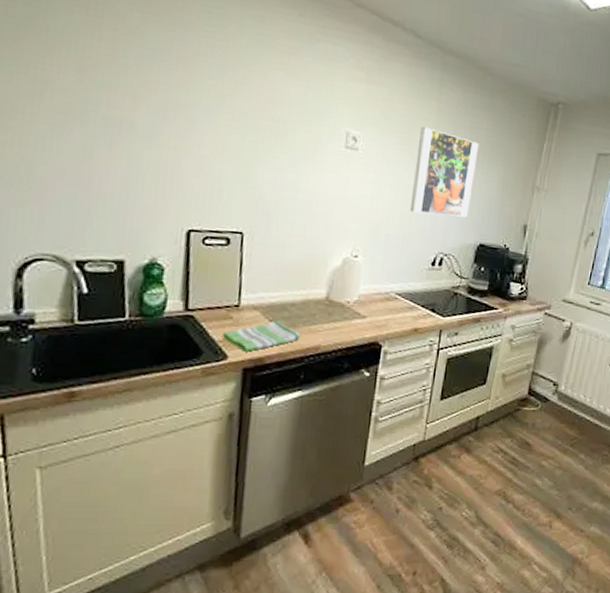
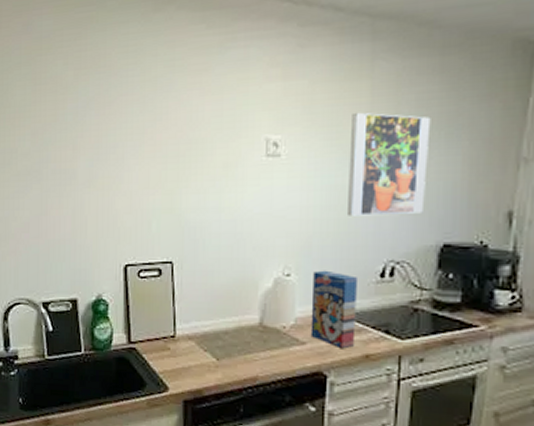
dish towel: present [223,321,300,352] -> none [163,350,236,383]
cereal box: none [371,255,413,323] -> present [310,270,357,349]

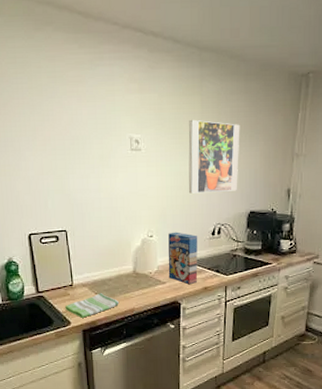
dish towel: none [163,350,236,383] -> present [65,293,119,318]

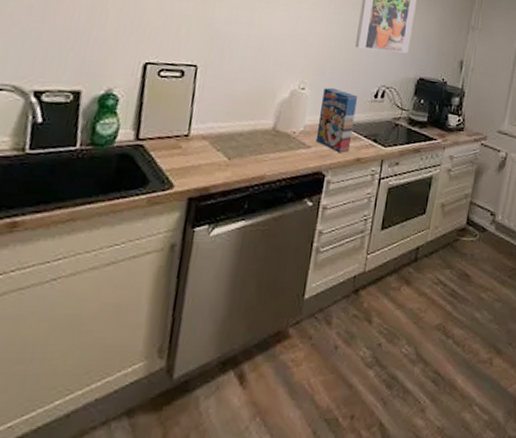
dish towel: present [65,293,119,318] -> none [170,150,246,181]

